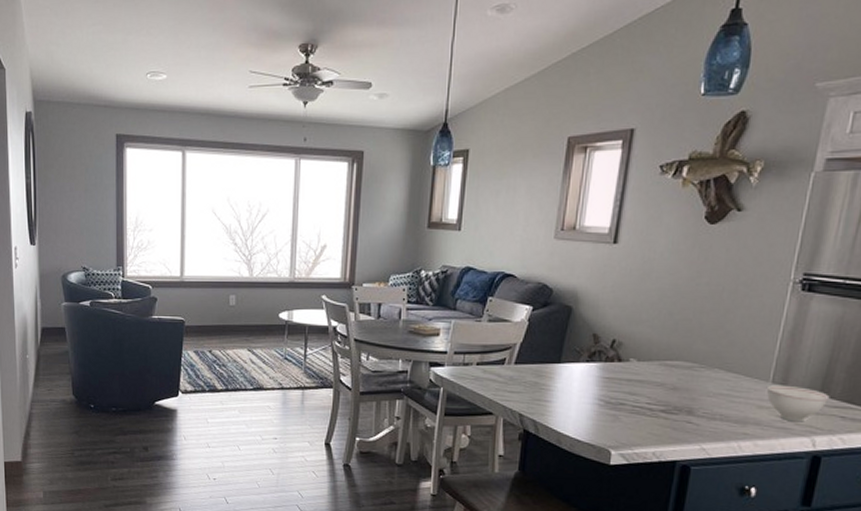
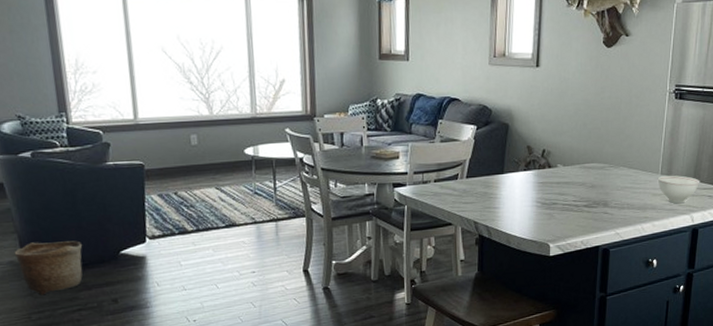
basket: none [67,384,124,435] -> present [14,241,83,296]

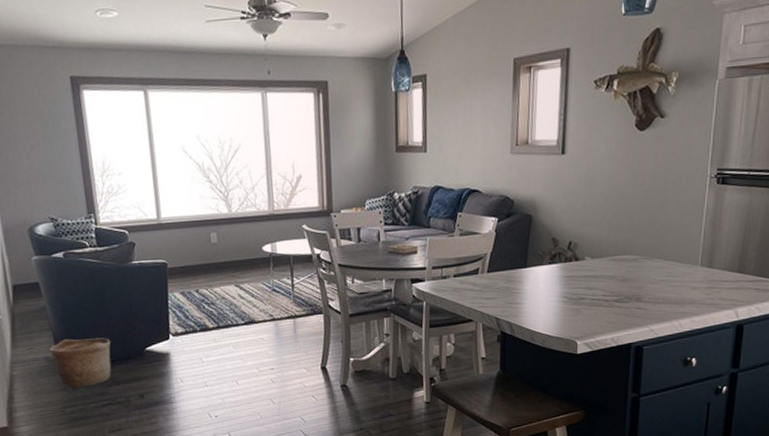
bowl: present [657,175,700,204] -> none [697,266,746,298]

